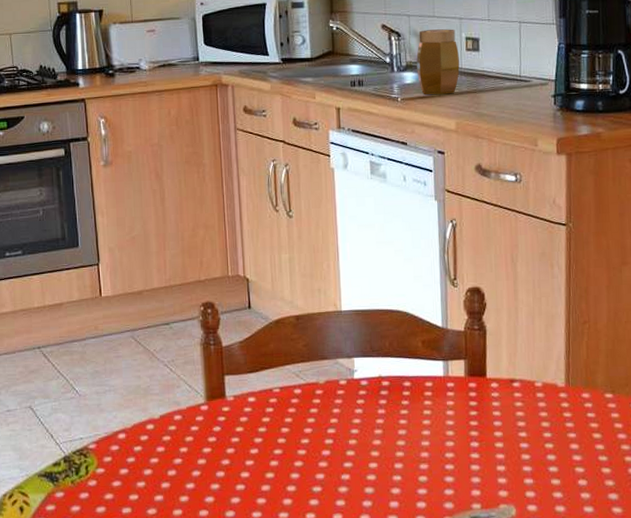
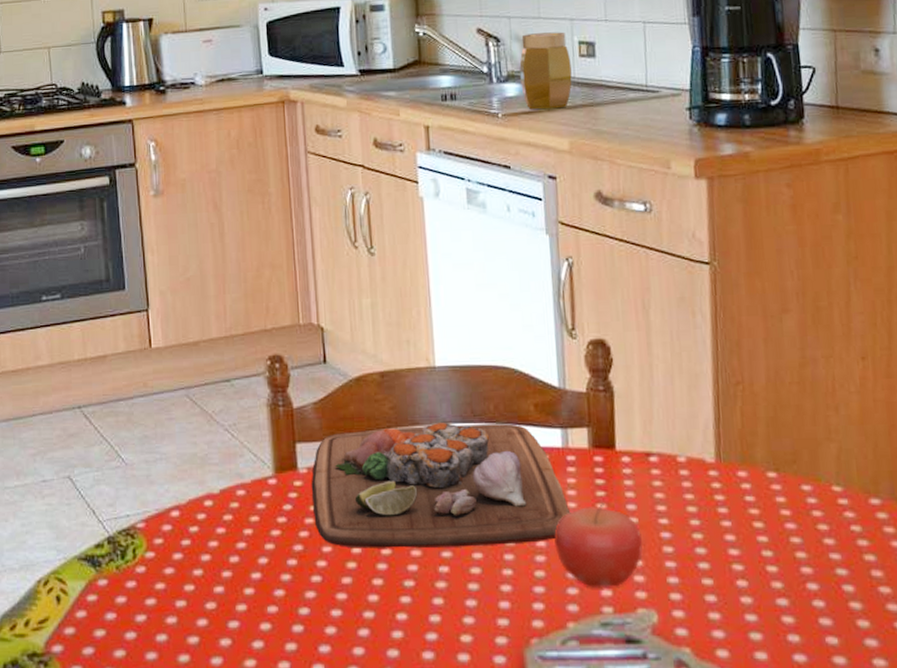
food platter: none [237,357,449,462] -> present [311,423,571,549]
fruit: none [435,420,506,489] -> present [554,502,644,587]

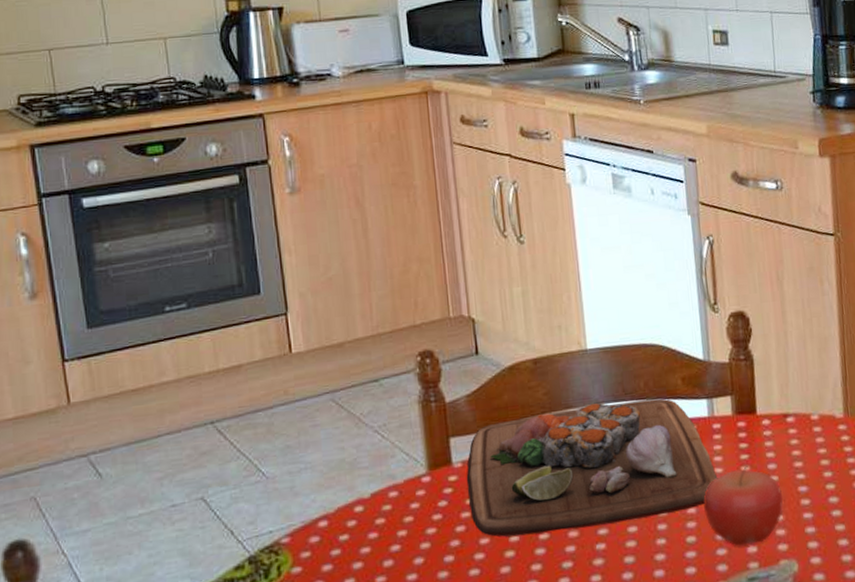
jar: present [519,31,572,110] -> none [659,21,708,96]

